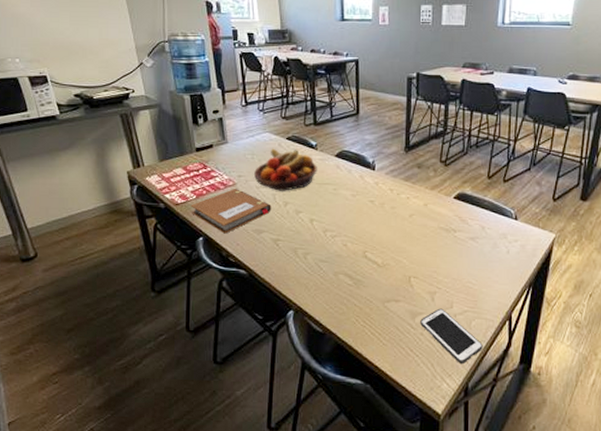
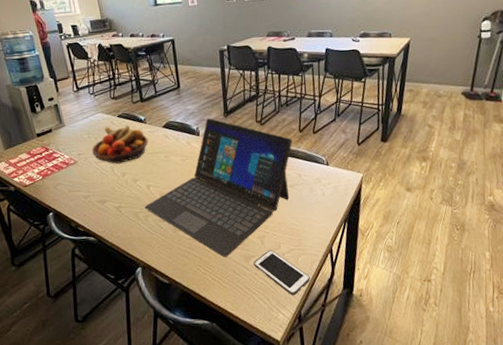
notebook: present [191,189,271,234] -> none [38,166,111,207]
laptop: none [305,151,480,310] -> present [144,118,293,257]

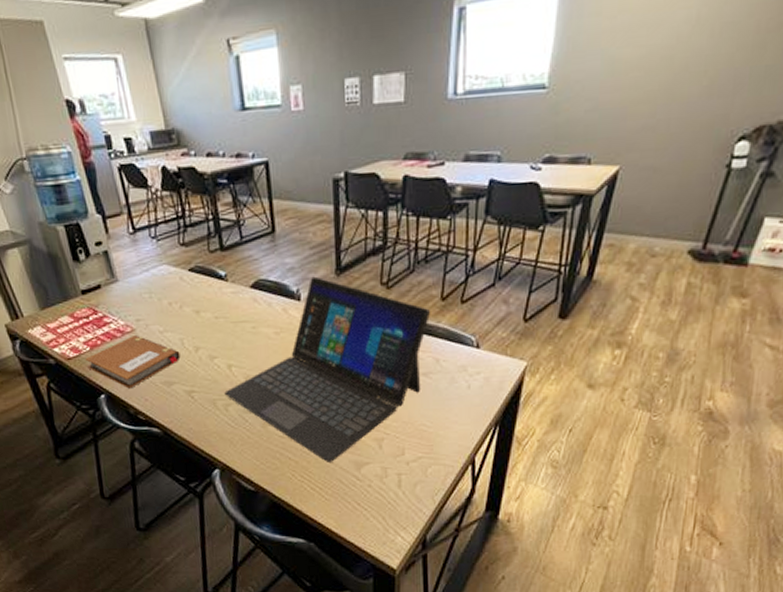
notebook: none [38,166,111,207] -> present [85,335,181,389]
fruit bowl: present [92,125,148,164] -> none [155,283,230,335]
cell phone: present [253,249,310,296] -> none [367,456,442,516]

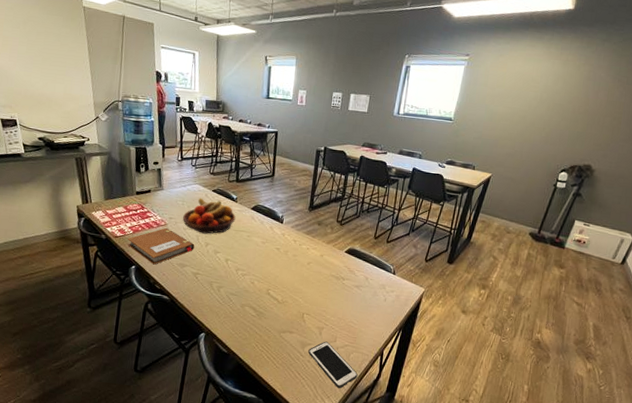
fruit bowl: none [155,283,230,335] -> present [183,197,236,234]
laptop: present [224,276,431,462] -> none [219,209,367,340]
cell phone: none [367,456,442,516] -> present [308,341,358,389]

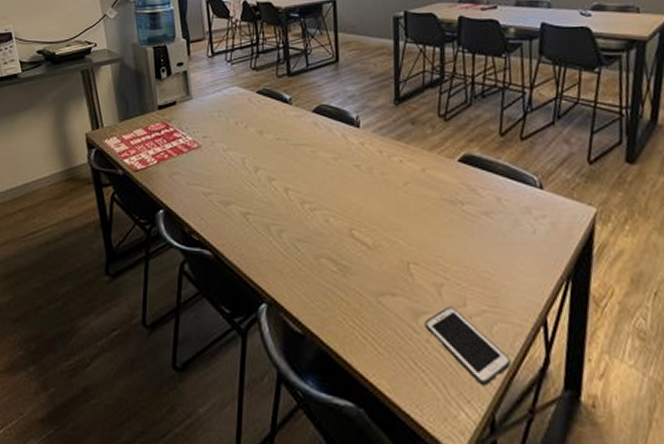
notebook: present [127,228,195,265] -> none [151,152,240,206]
fruit bowl: present [183,197,236,234] -> none [221,104,292,154]

